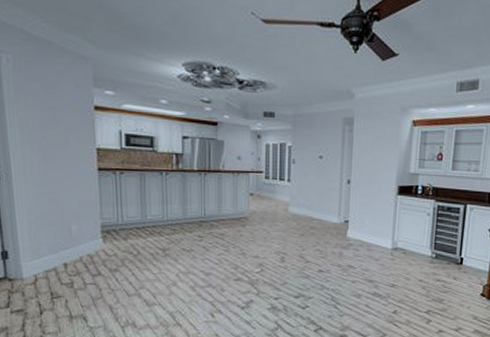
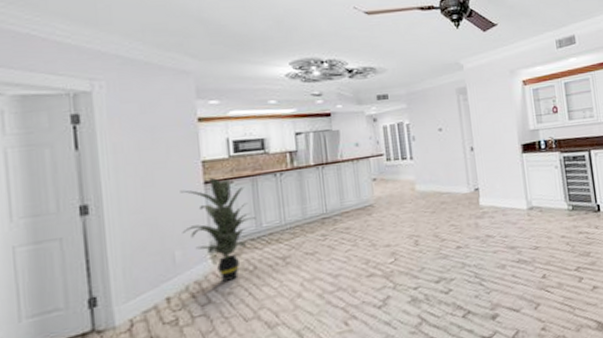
indoor plant: none [77,165,142,260] -> present [180,177,256,282]

